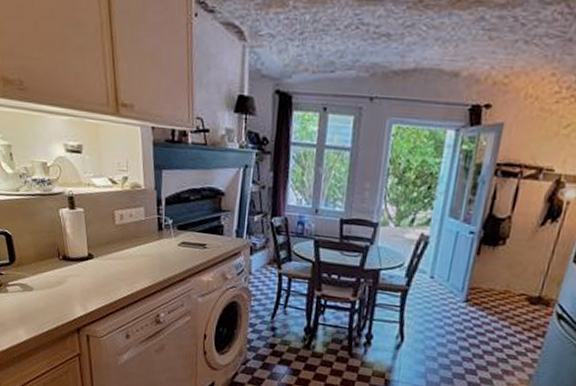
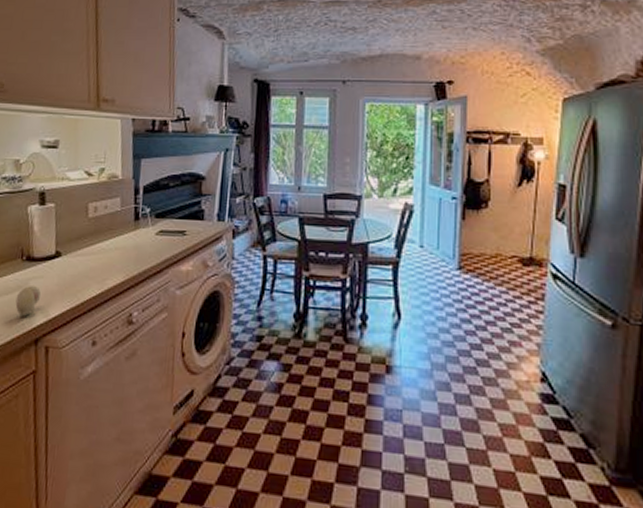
fruit: none [57,281,79,308] -> present [15,284,42,316]

